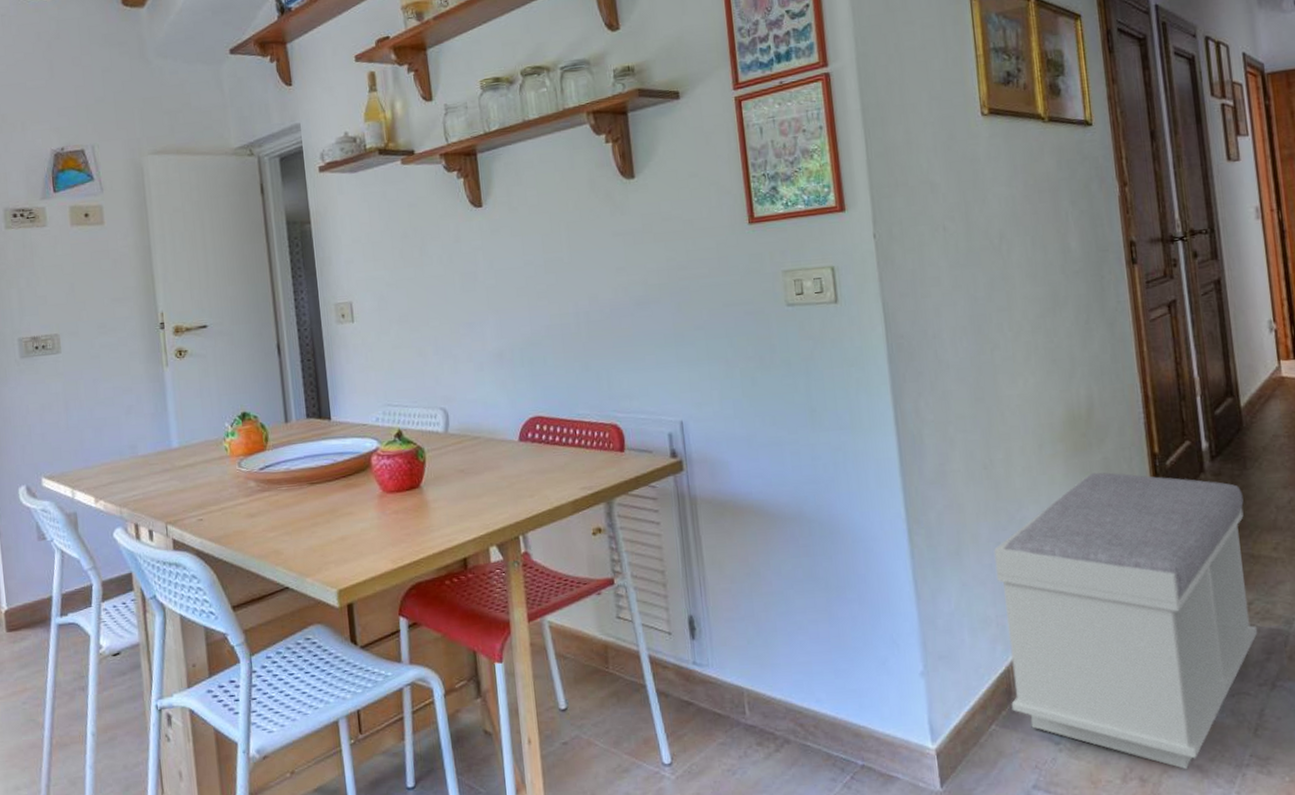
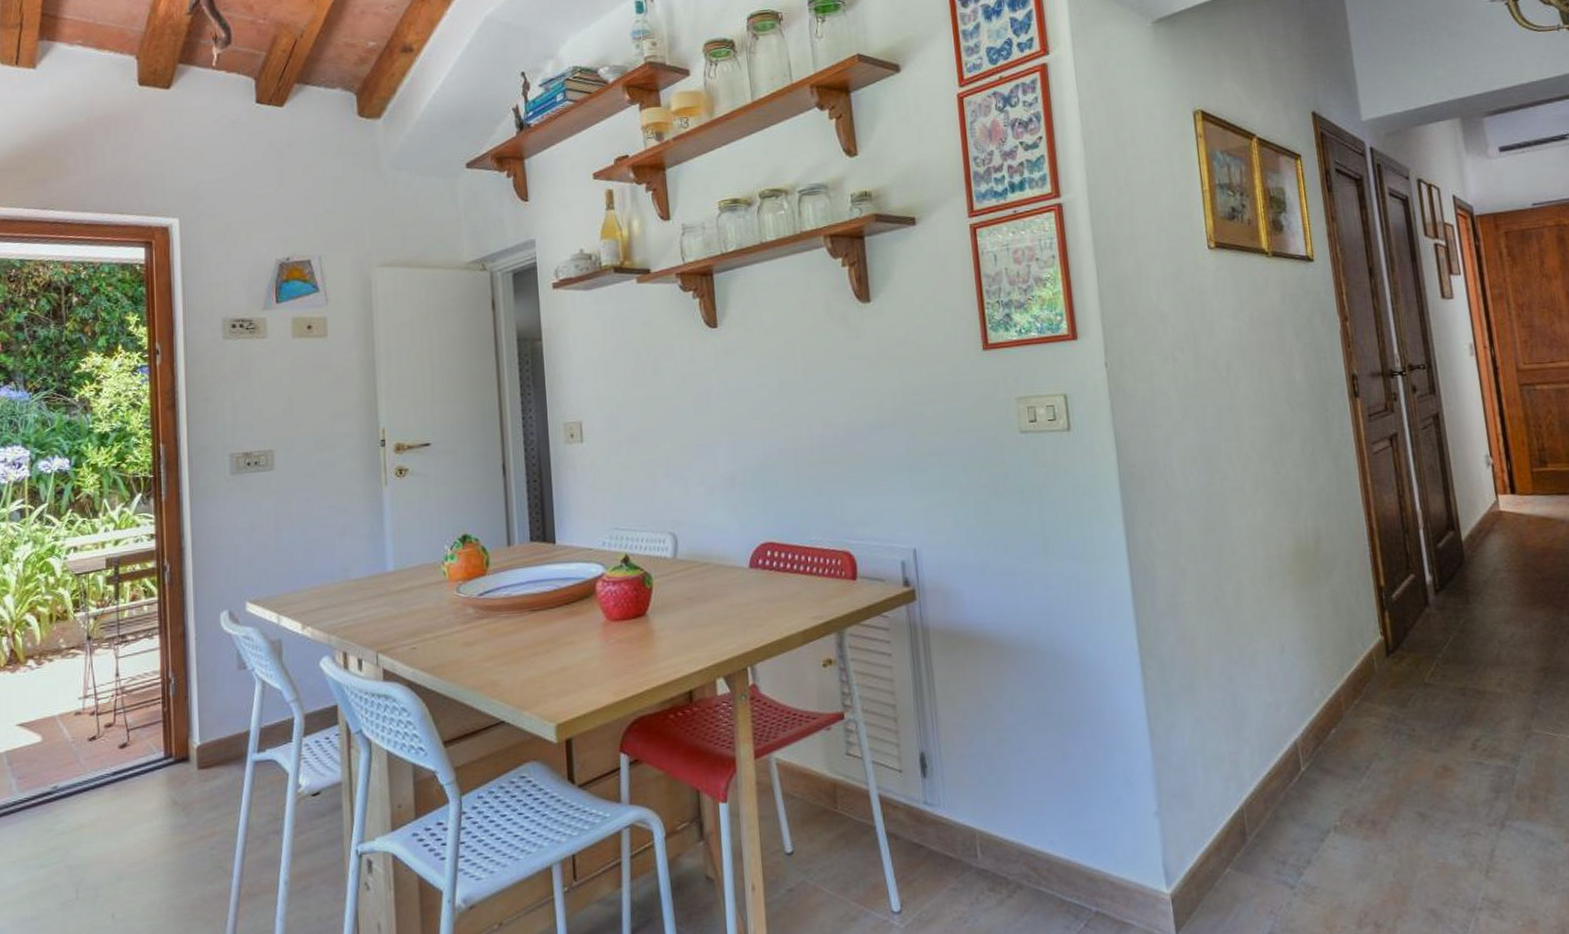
bench: present [993,472,1258,769] -> none [1225,605,1486,913]

